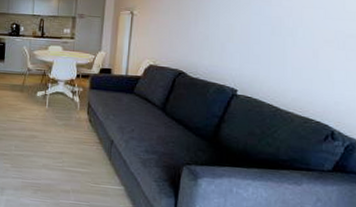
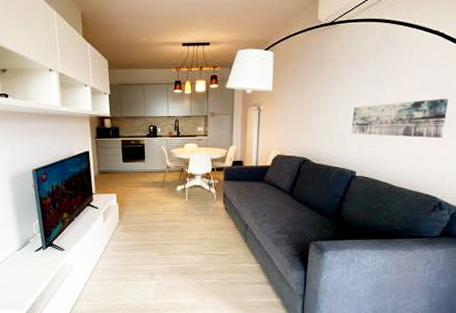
wall art: none [233,15,343,59] -> present [351,98,448,138]

